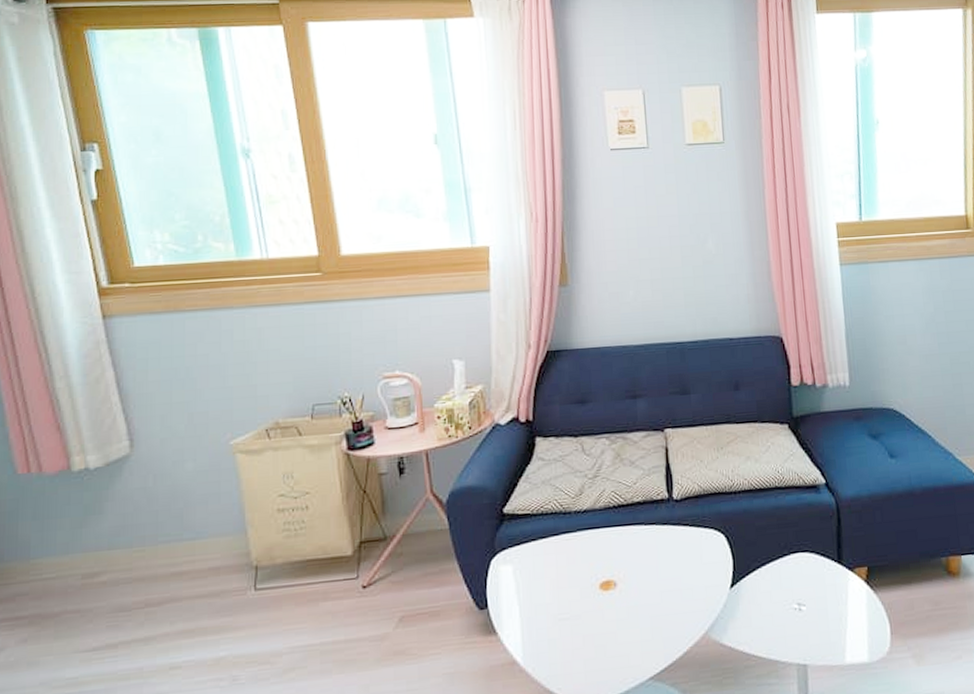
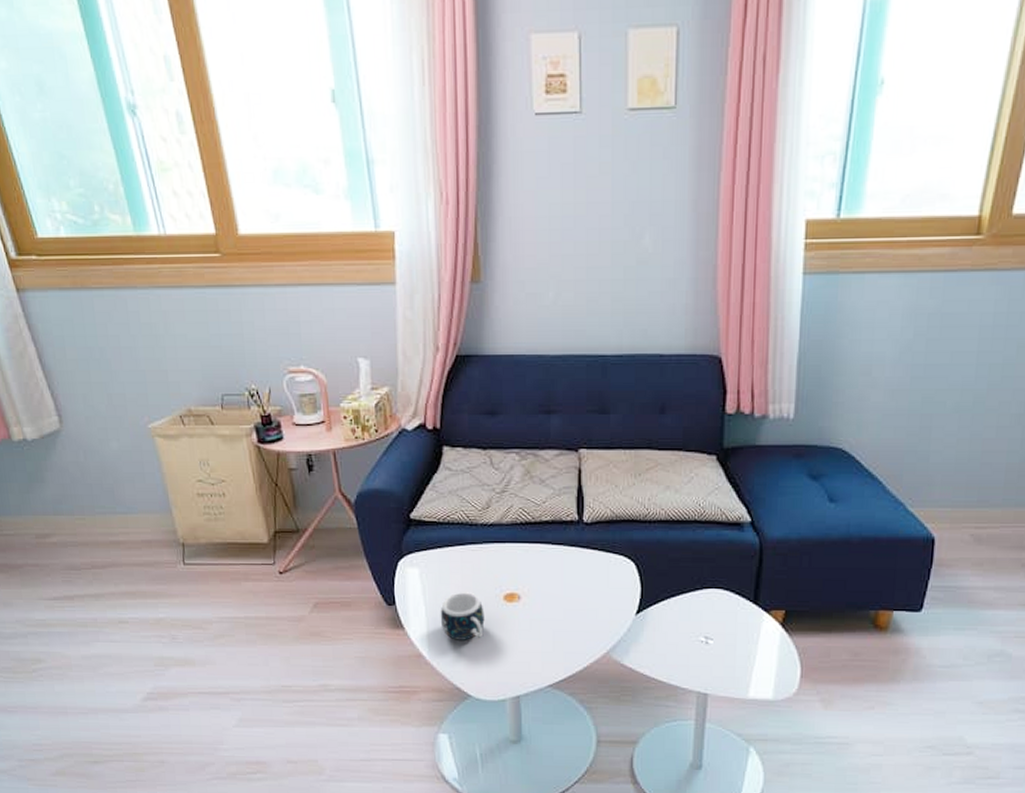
mug: none [534,585,581,640] -> present [440,592,485,640]

